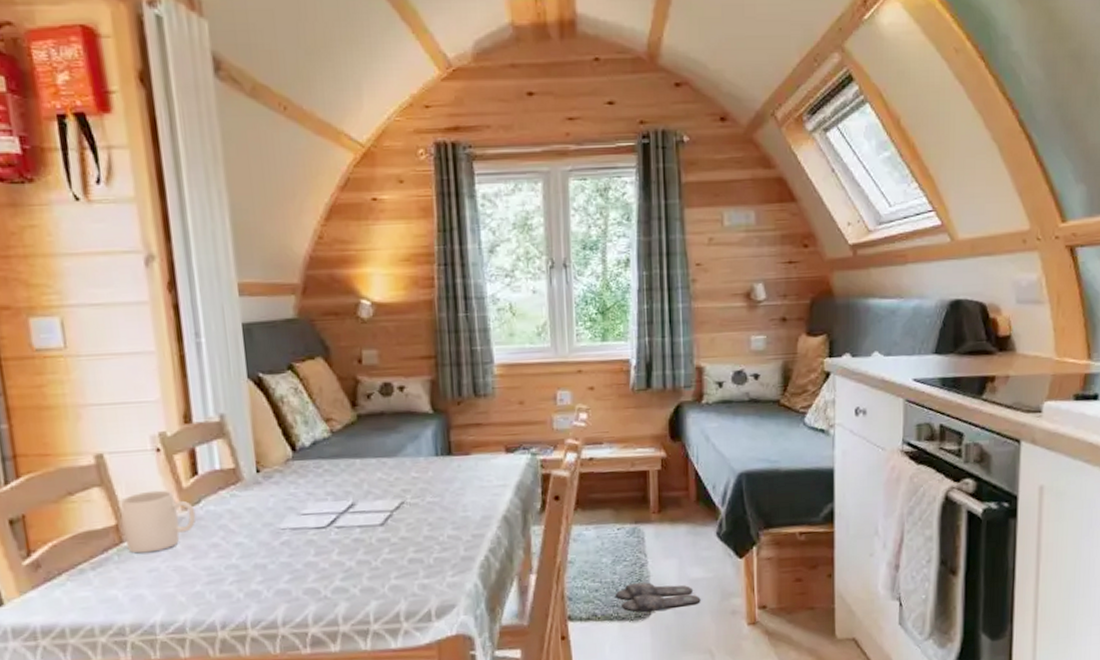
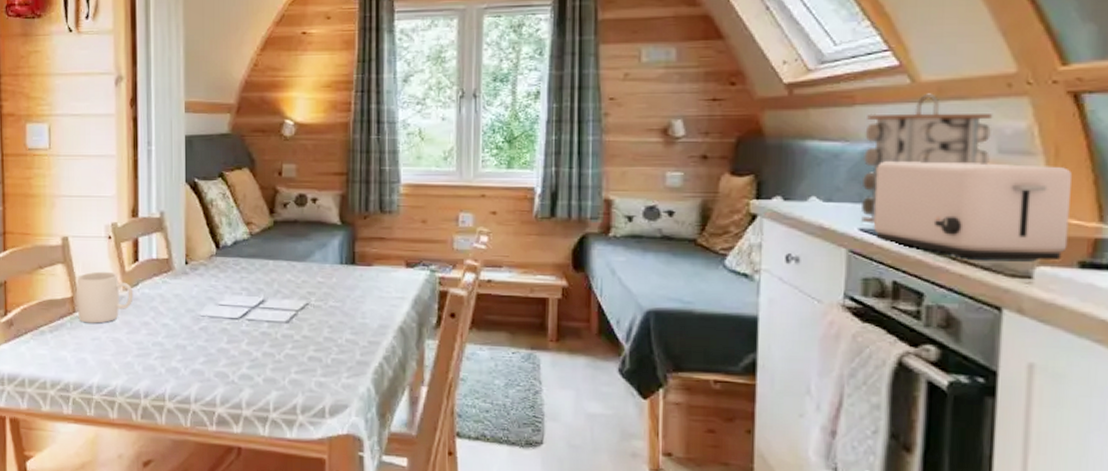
slippers: present [616,582,701,613] -> none [507,408,598,441]
spice rack: none [914,250,1013,374] -> present [861,93,993,224]
toaster: none [923,312,1069,399] -> present [873,161,1072,261]

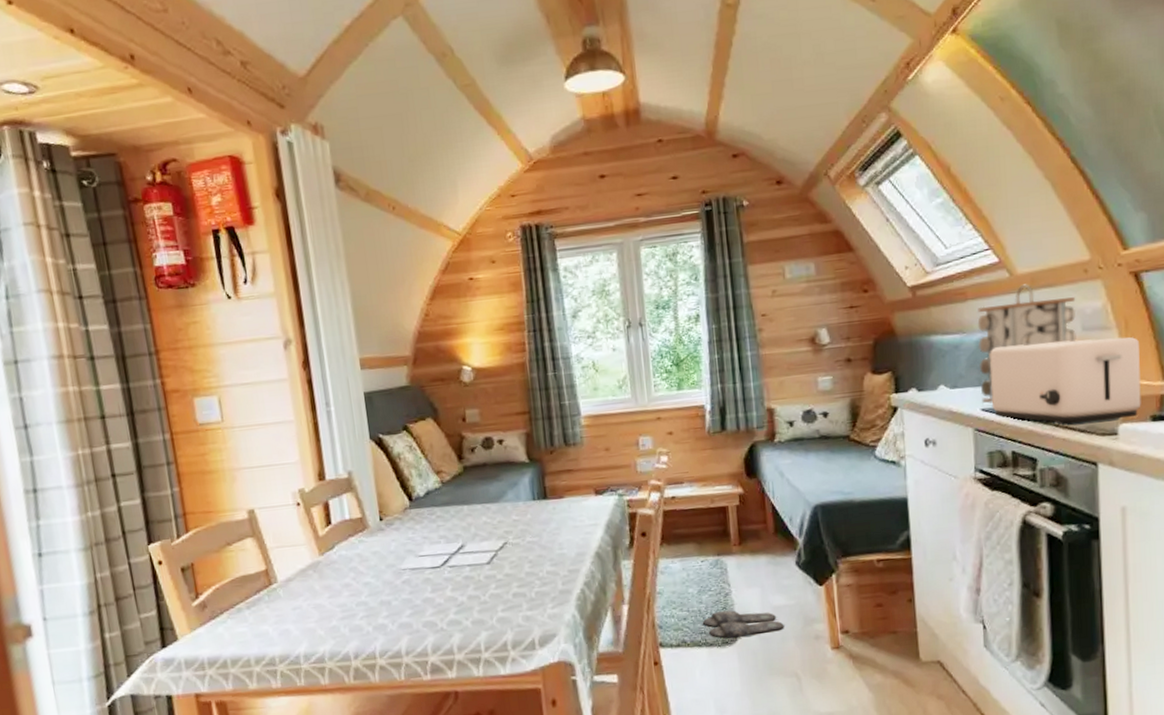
mug: present [75,271,134,324] -> none [269,538,331,594]
slippers: none [507,408,598,441] -> present [703,610,784,639]

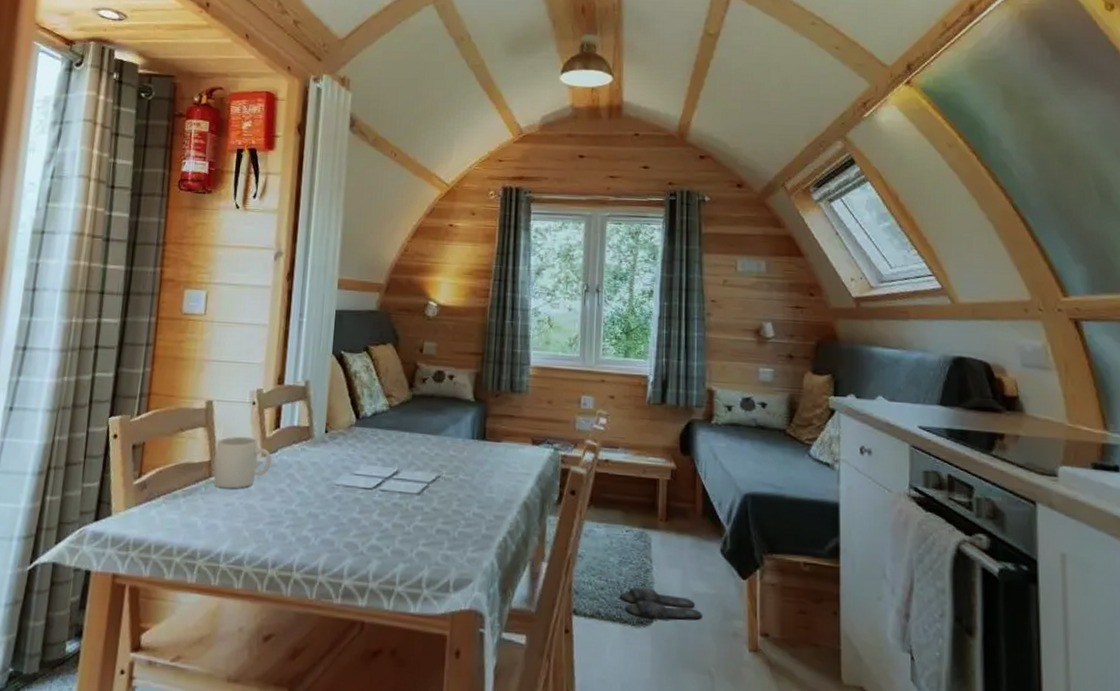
mug: none [269,538,331,594] -> present [213,436,272,489]
spice rack: present [977,284,1077,404] -> none [918,313,1017,423]
toaster: present [990,337,1141,424] -> none [929,368,1082,462]

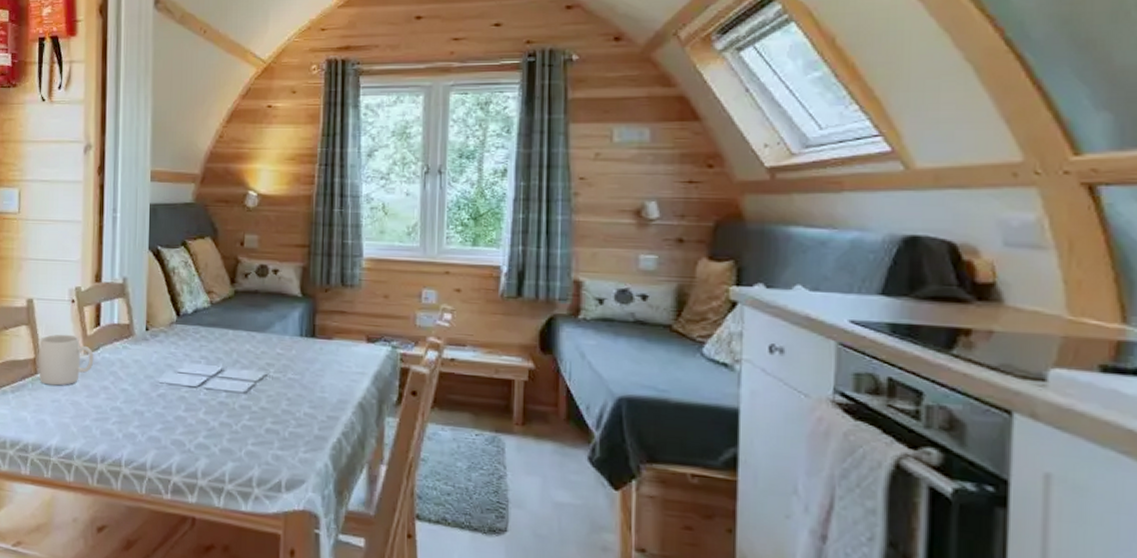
slippers: present [620,586,702,620] -> none [469,493,566,531]

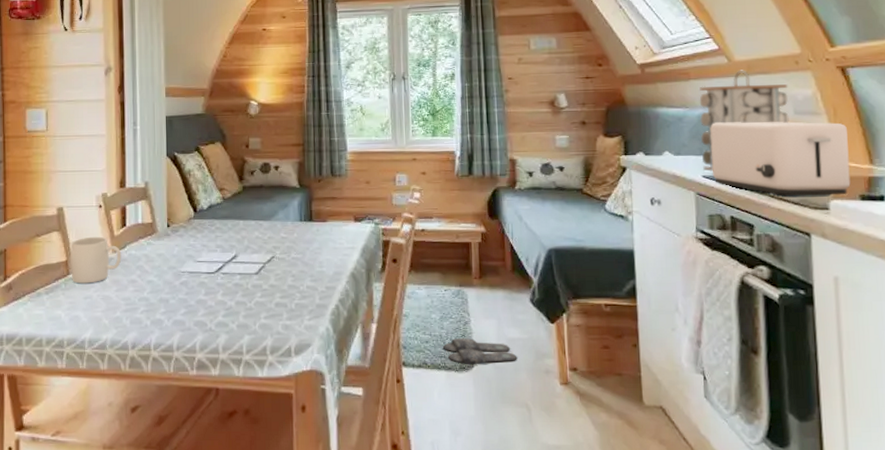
slippers: none [469,493,566,531] -> present [443,337,517,365]
spice rack: none [852,181,998,316] -> present [699,70,789,172]
toaster: none [865,251,1088,363] -> present [710,121,851,196]

